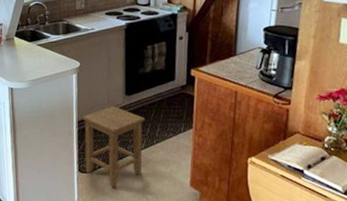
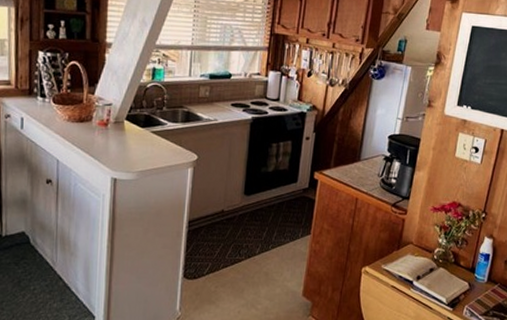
stool: present [82,106,146,188] -> none [191,206,263,297]

